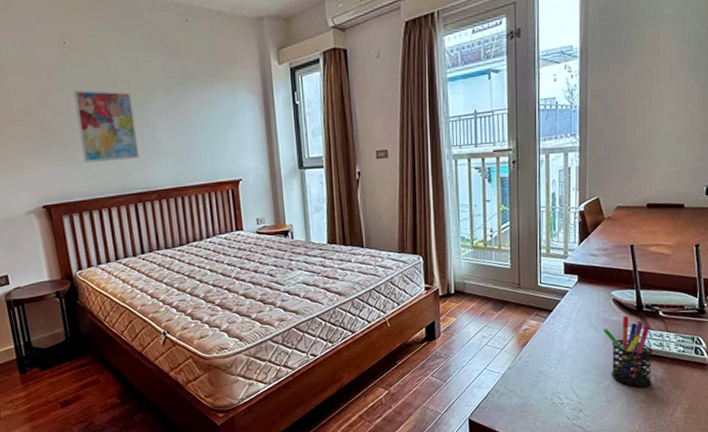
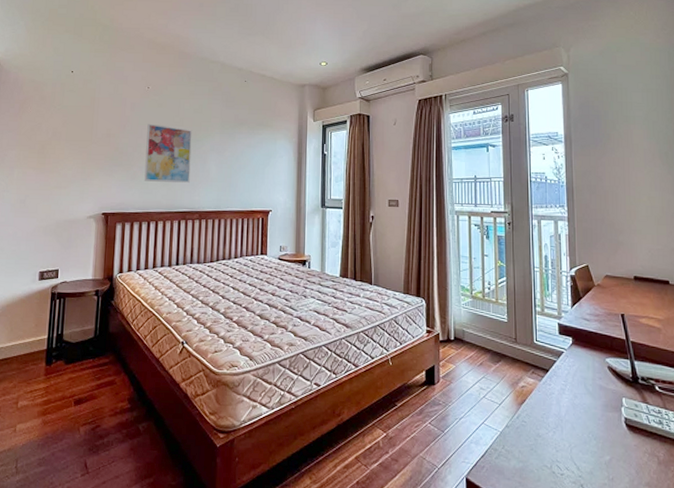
pen holder: present [603,316,653,388] -> none [601,386,655,468]

